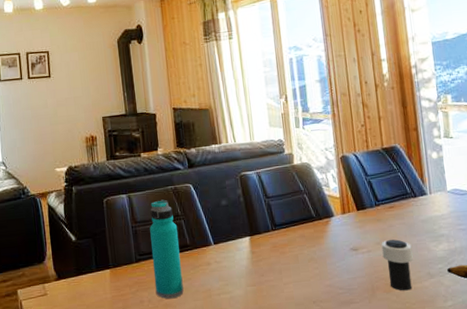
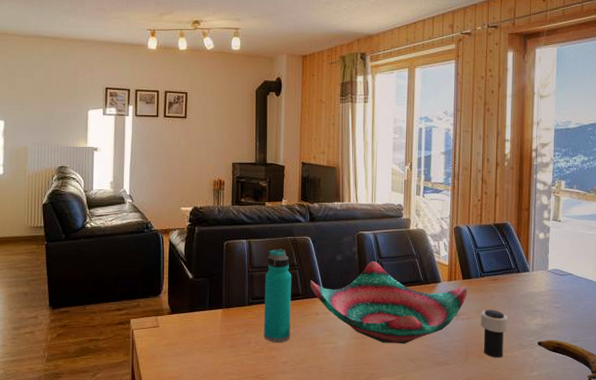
decorative bowl: none [197,202,364,288] -> present [310,261,467,344]

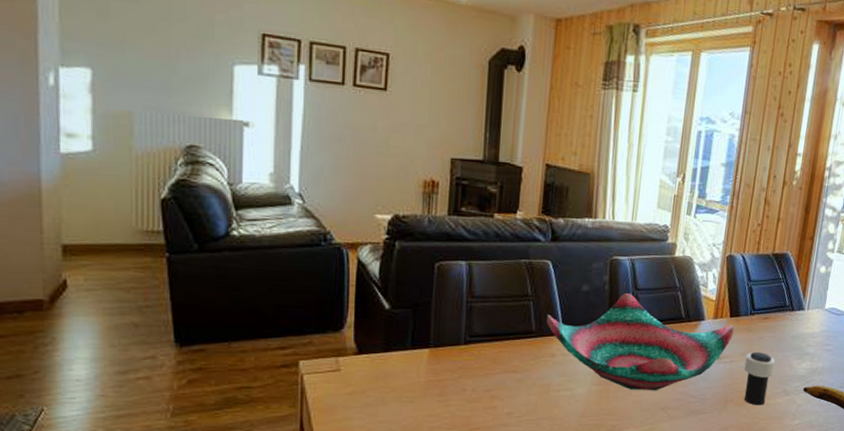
water bottle: present [263,249,292,342] -> none [483,274,524,389]

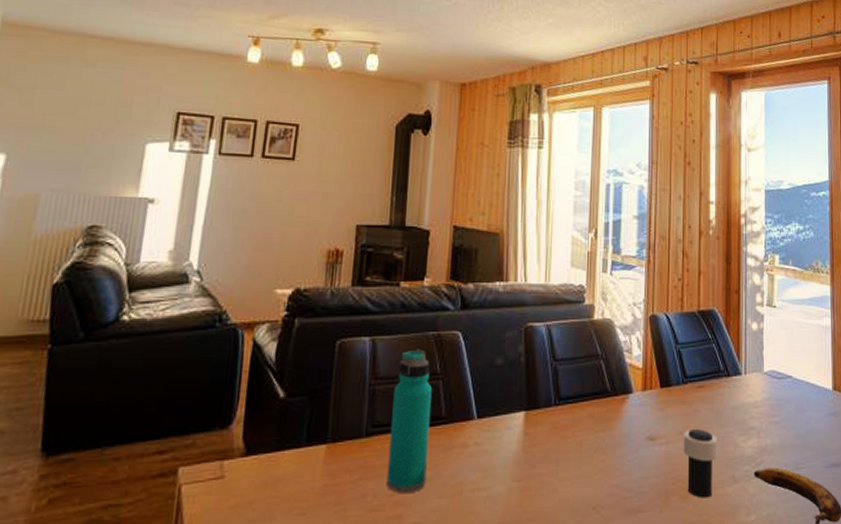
water bottle: none [483,274,524,389] -> present [386,349,433,493]
decorative bowl: present [547,293,734,391] -> none [458,365,666,486]

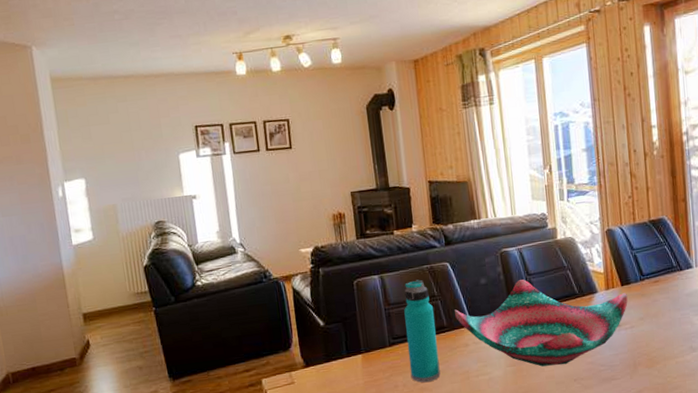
decorative bowl: none [458,365,666,486] -> present [455,279,628,367]
cup: present [683,429,718,498] -> none [645,314,676,366]

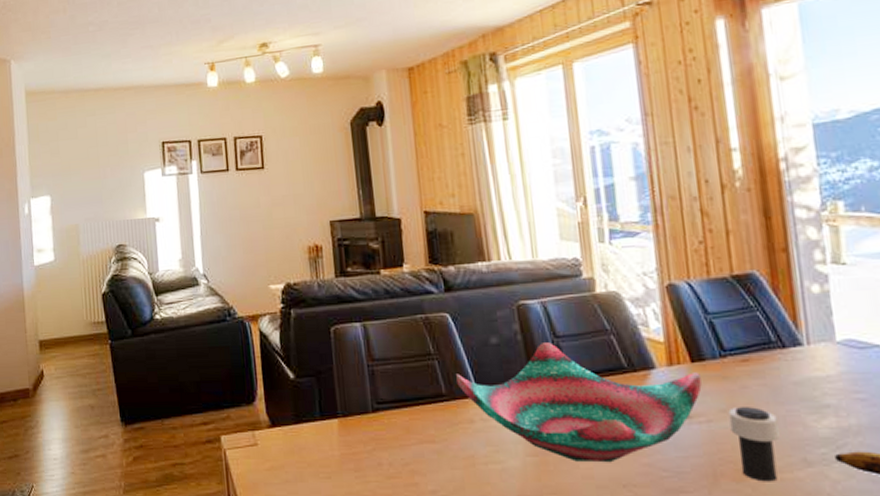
water bottle: present [404,279,441,382] -> none [391,332,437,463]
cup: none [645,314,676,366] -> present [728,407,780,482]

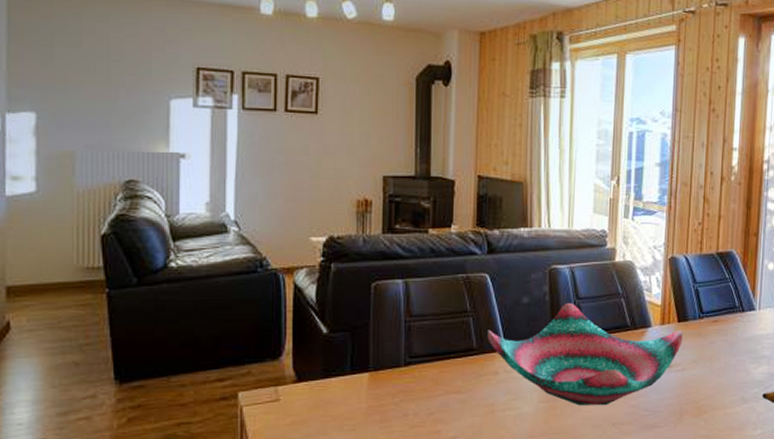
cup: present [728,407,780,482] -> none [697,358,730,416]

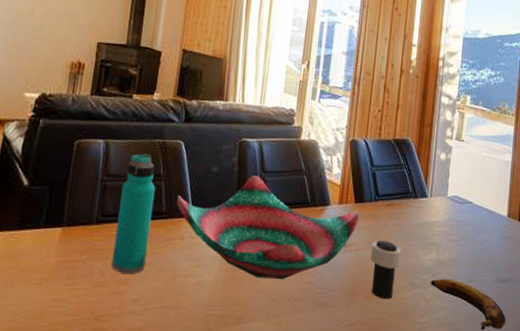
water bottle: none [425,290,464,412] -> present [111,153,156,273]
cup: none [697,358,730,416] -> present [370,240,401,300]

